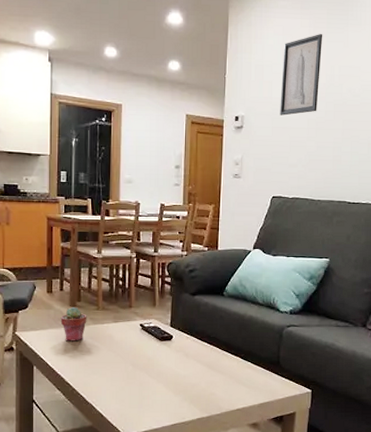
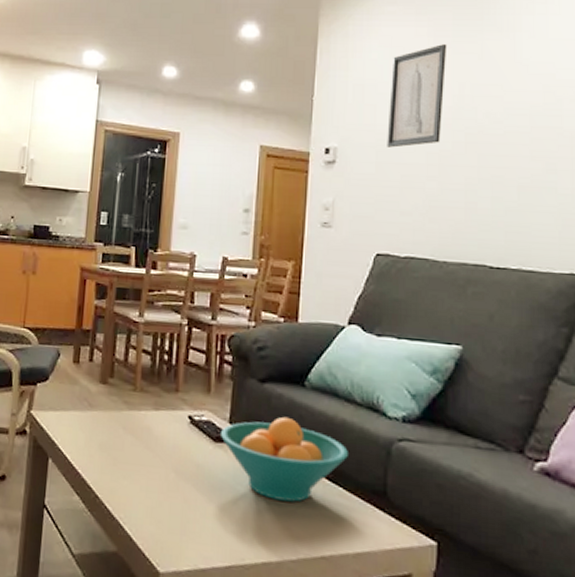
potted succulent: present [60,307,87,341] -> none [86,384,120,431]
fruit bowl: none [165,318,254,376] -> present [221,416,348,502]

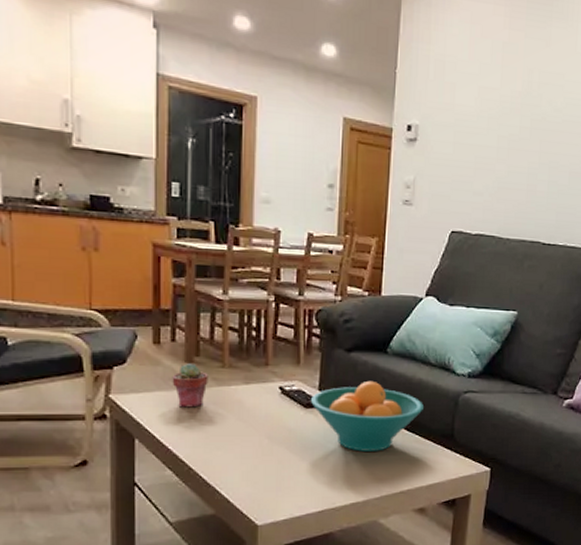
potted succulent: none [86,384,120,431] -> present [172,364,208,408]
wall art: present [387,44,447,148] -> none [464,26,521,129]

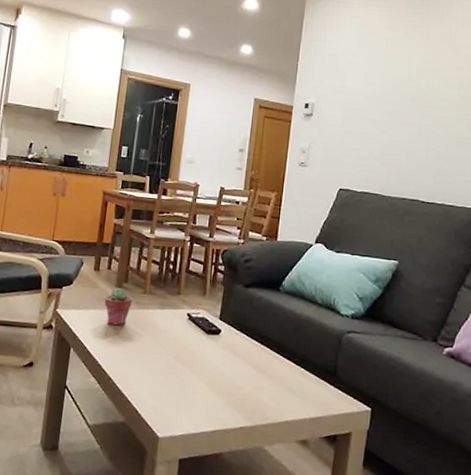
fruit bowl: present [311,380,423,452] -> none [212,314,310,380]

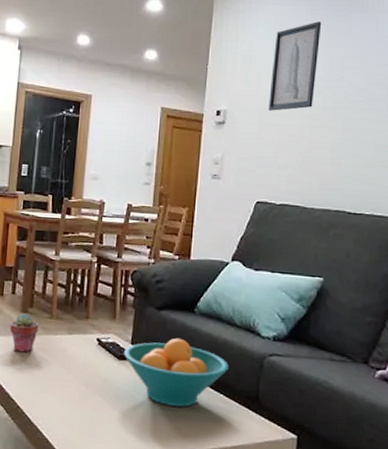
fruit bowl: none [212,314,310,380] -> present [124,338,229,407]
wall art: none [352,27,402,106] -> present [268,22,322,111]

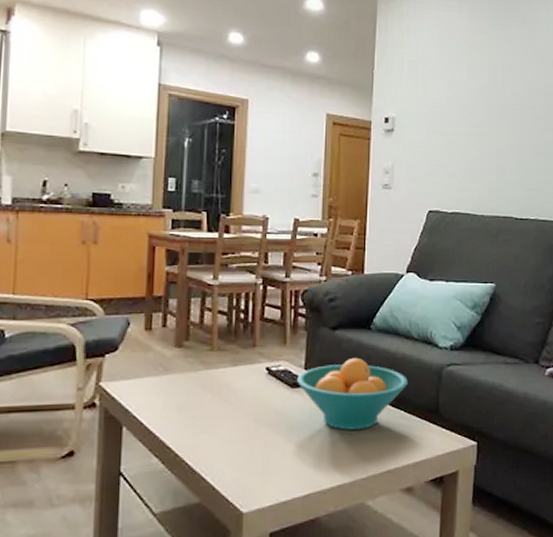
potted succulent: present [9,313,39,353] -> none [161,348,197,393]
wall art: present [268,22,322,111] -> none [436,30,484,119]

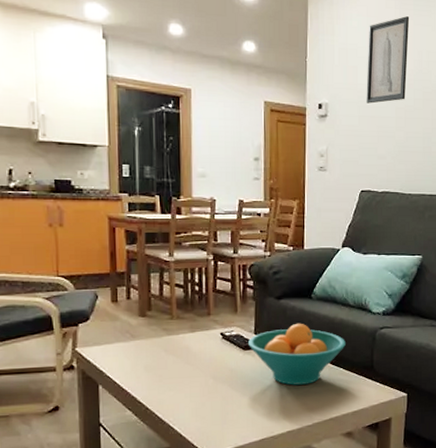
wall art: none [436,30,484,119] -> present [366,16,410,104]

